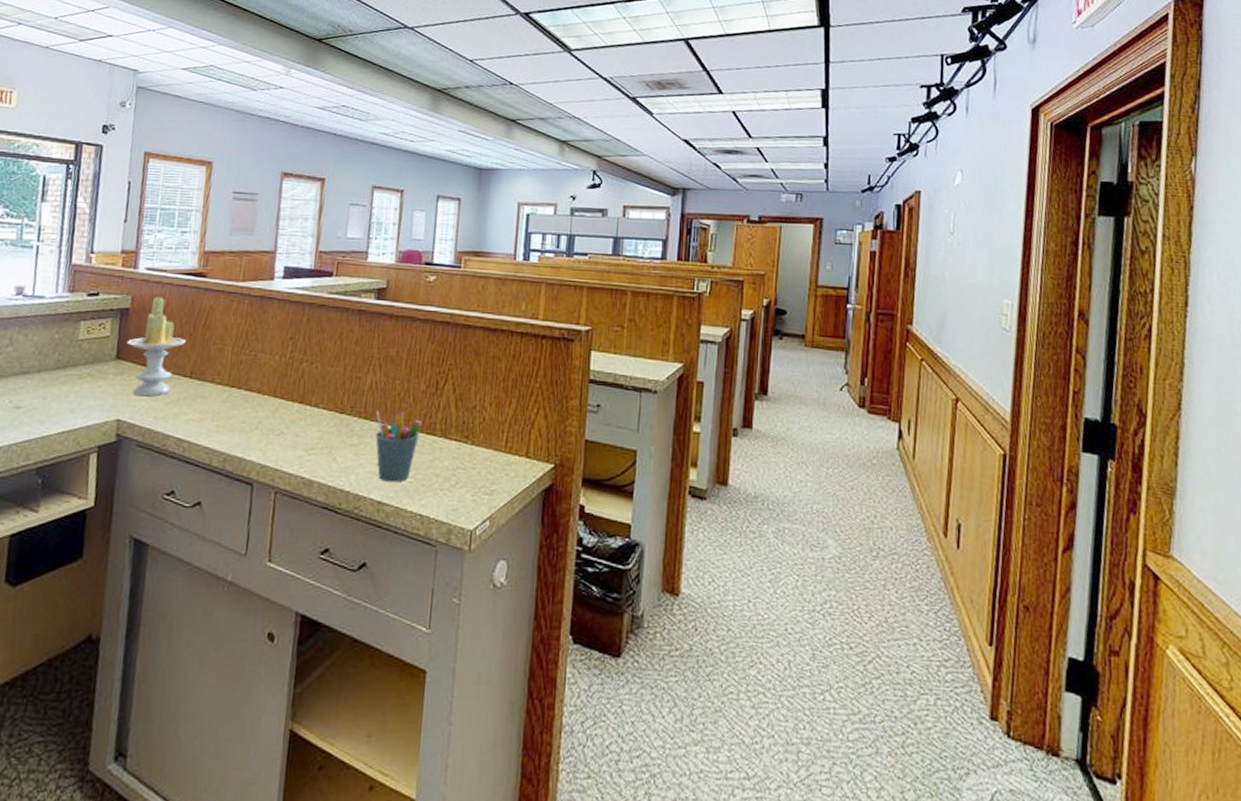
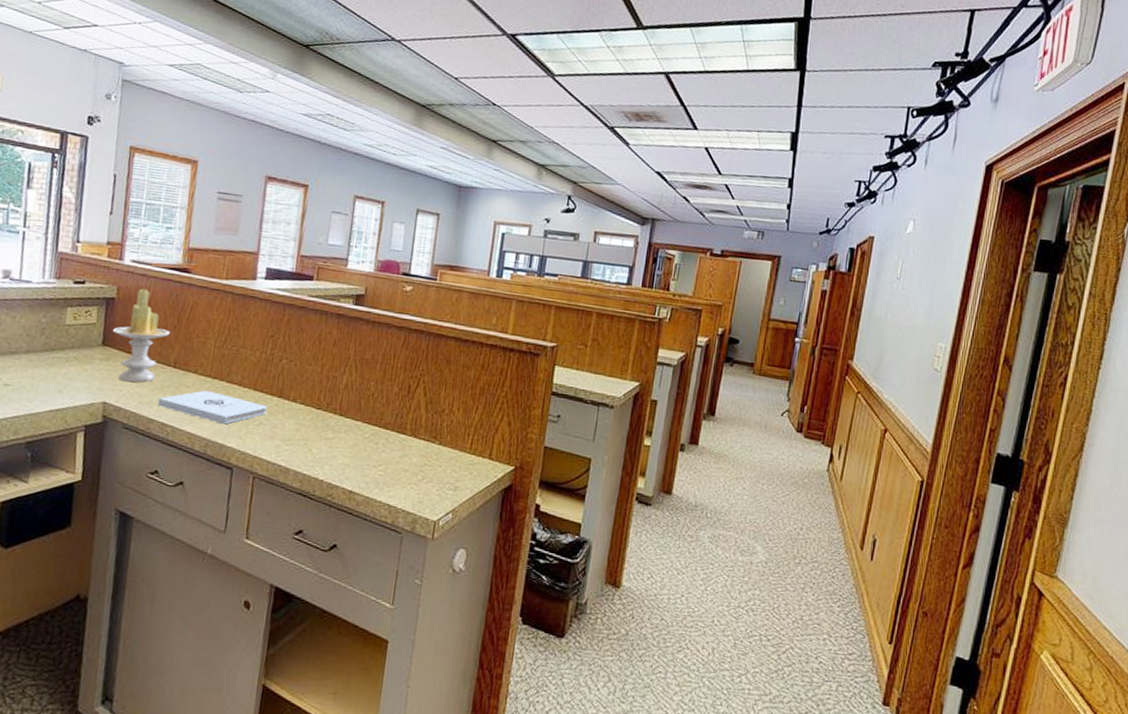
notepad: none [173,401,289,436] -> present [157,390,268,425]
pen holder: present [375,411,422,483] -> none [349,409,394,475]

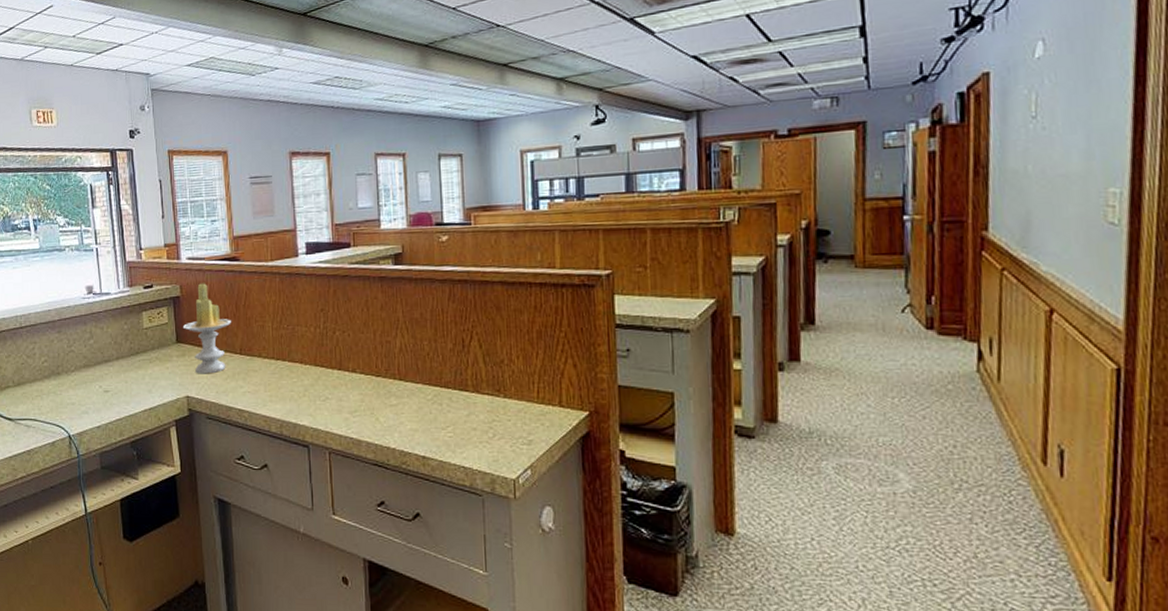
notepad: present [157,390,268,425] -> none [232,373,331,404]

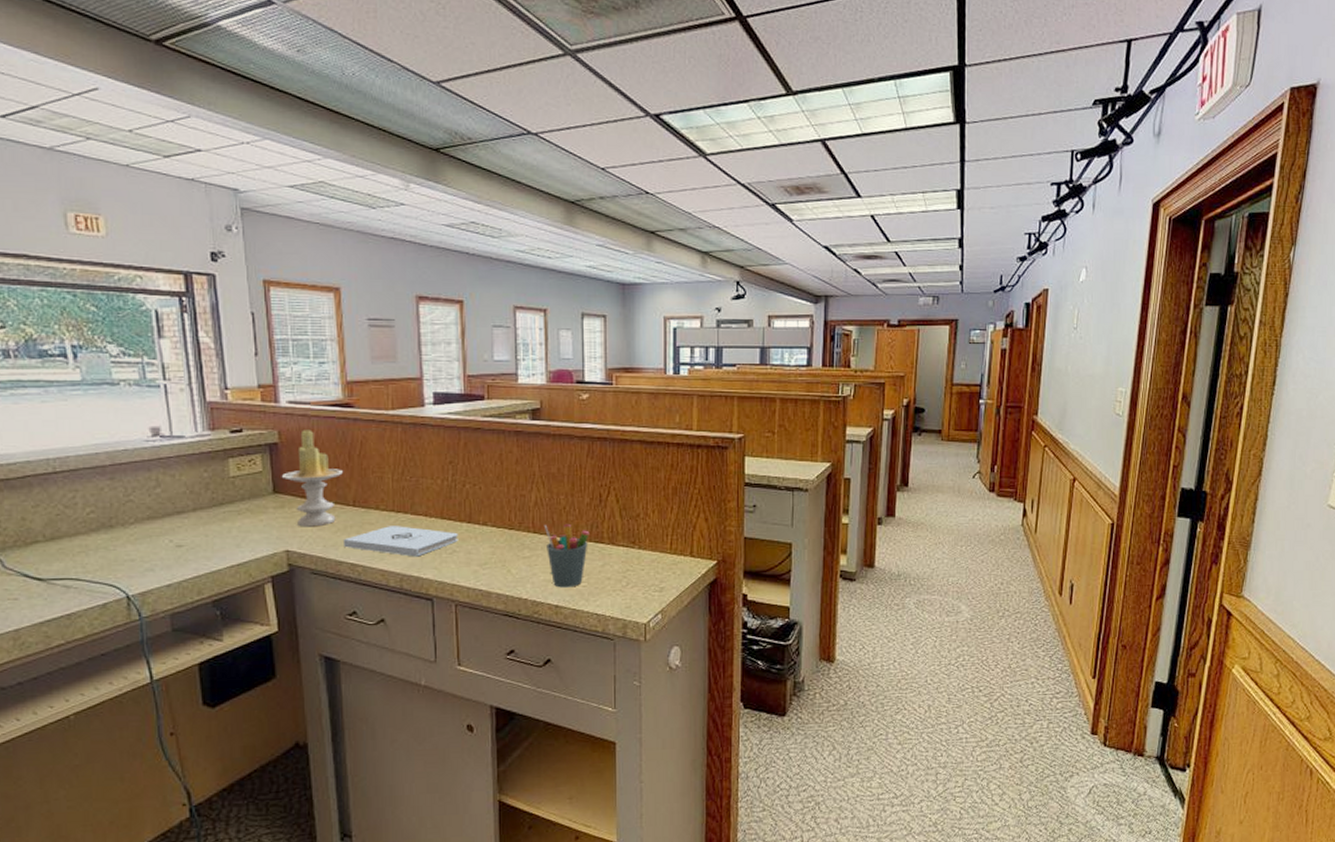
notepad: none [232,373,331,404] -> present [342,526,459,557]
pen holder: none [409,370,454,438] -> present [543,523,590,588]

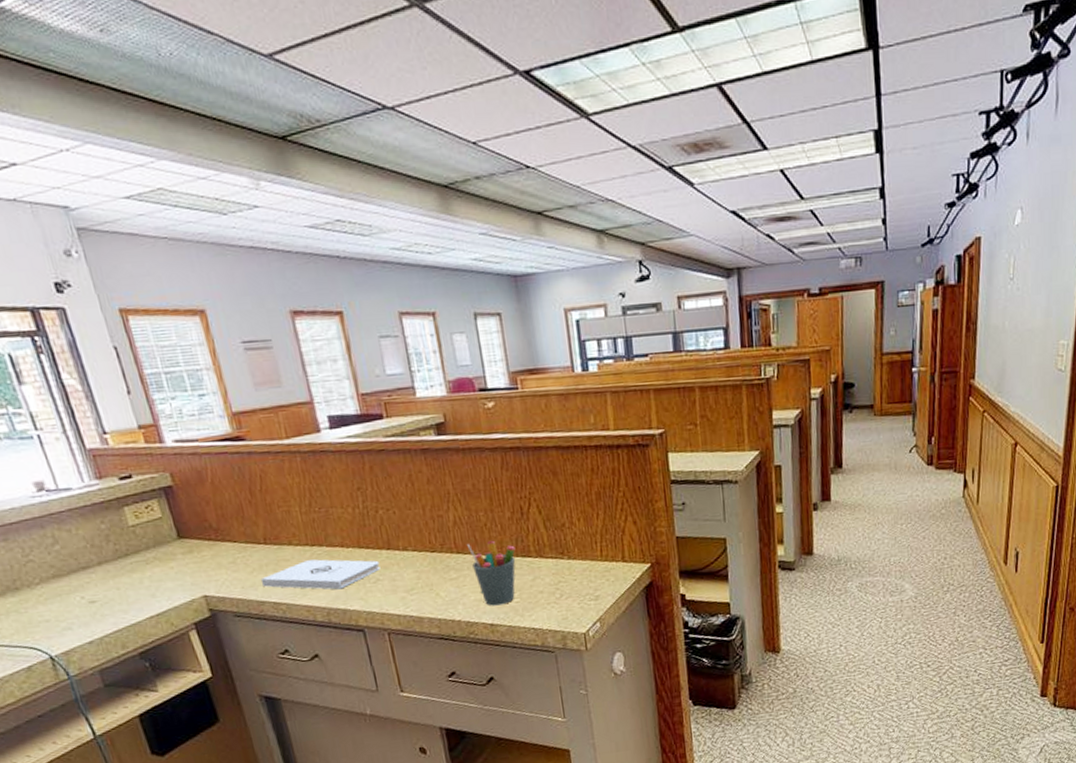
candle: present [281,430,343,527] -> none [182,468,250,571]

